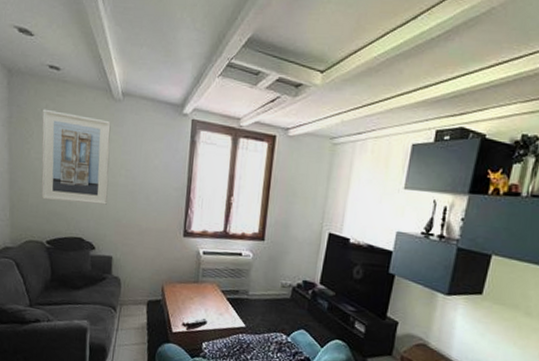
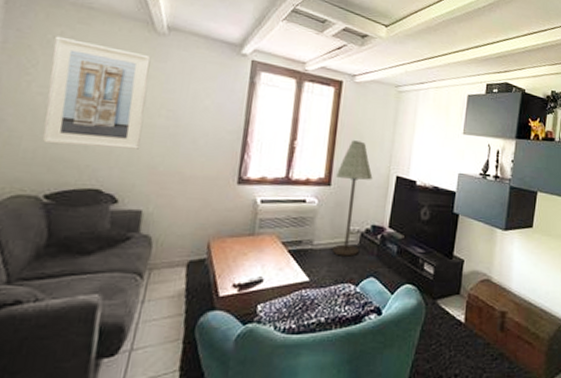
floor lamp: none [265,196,305,309] -> present [331,140,373,257]

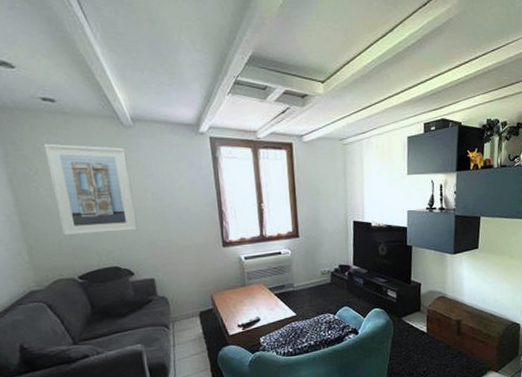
floor lamp: present [331,140,373,257] -> none [302,195,333,293]

